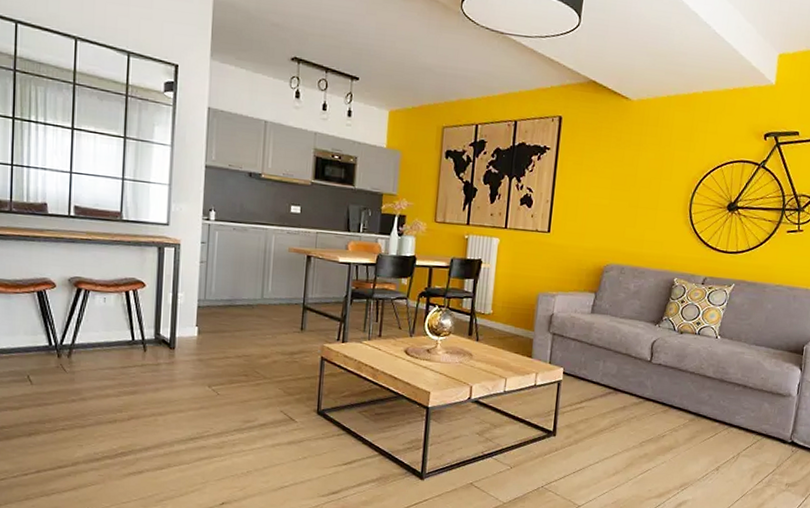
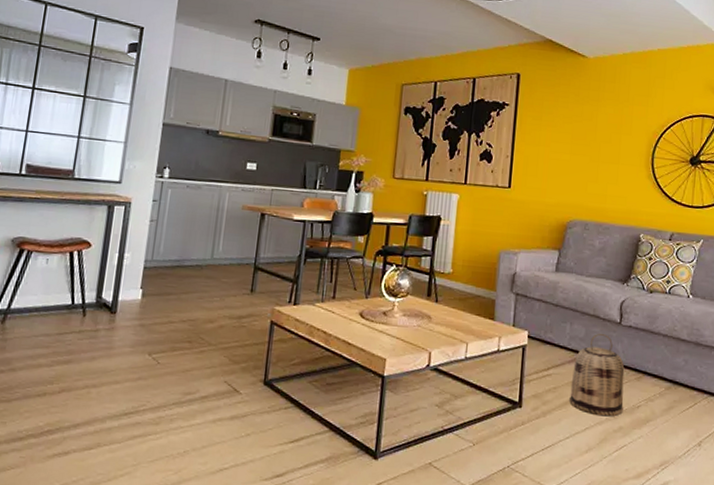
basket: none [600,371,653,445] -> present [569,334,625,417]

